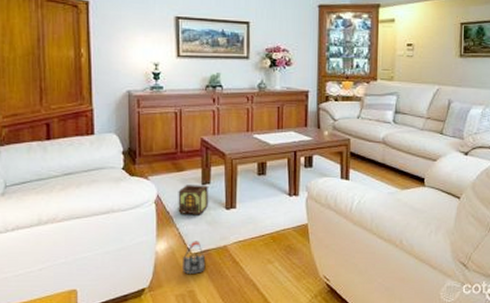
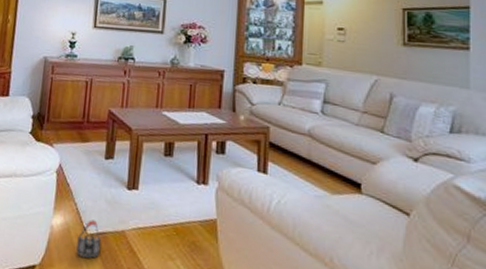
lantern: present [178,185,208,215] -> none [78,157,111,192]

